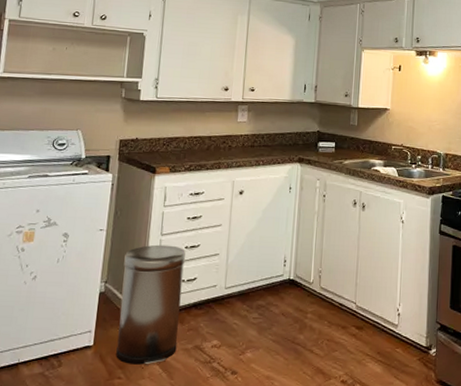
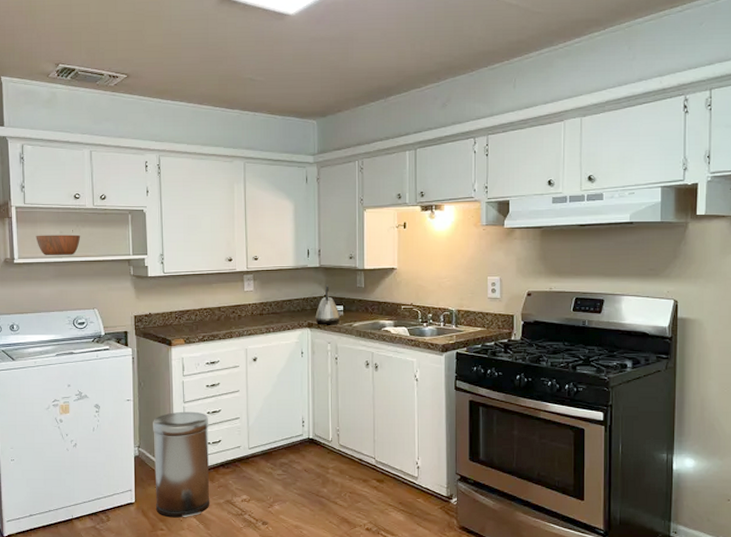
bowl: none [25,50,75,73] -> present [35,234,81,255]
kettle: none [306,120,332,162] -> present [315,284,341,325]

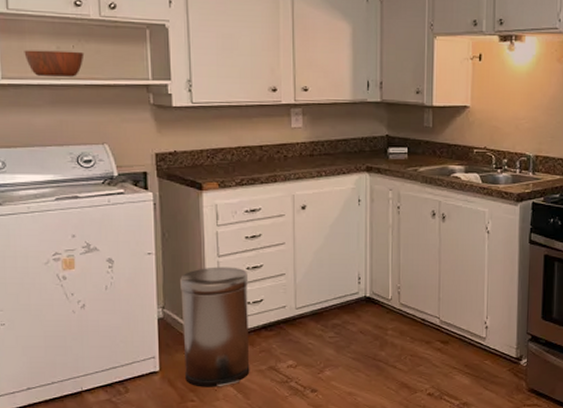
kettle: present [315,284,341,325] -> none [375,123,405,170]

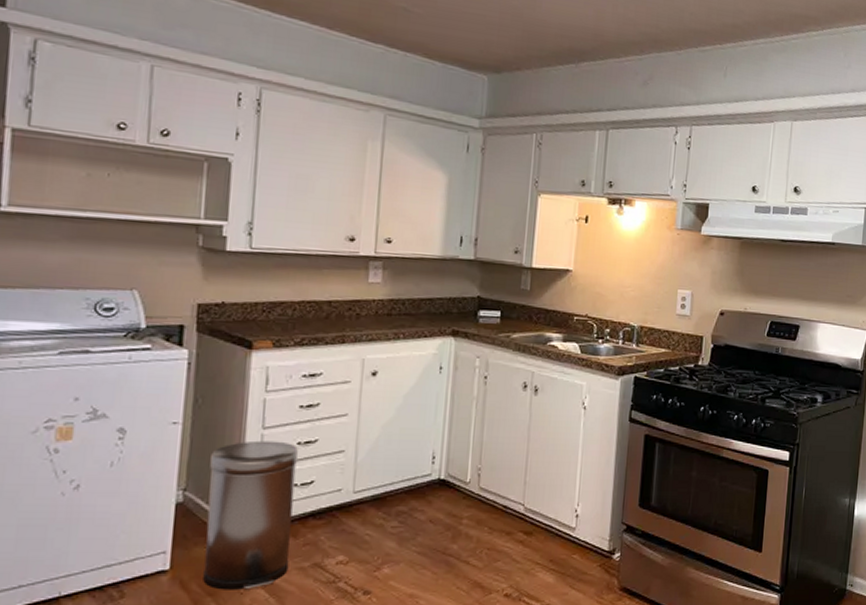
bowl: present [24,50,85,77] -> none [42,174,122,210]

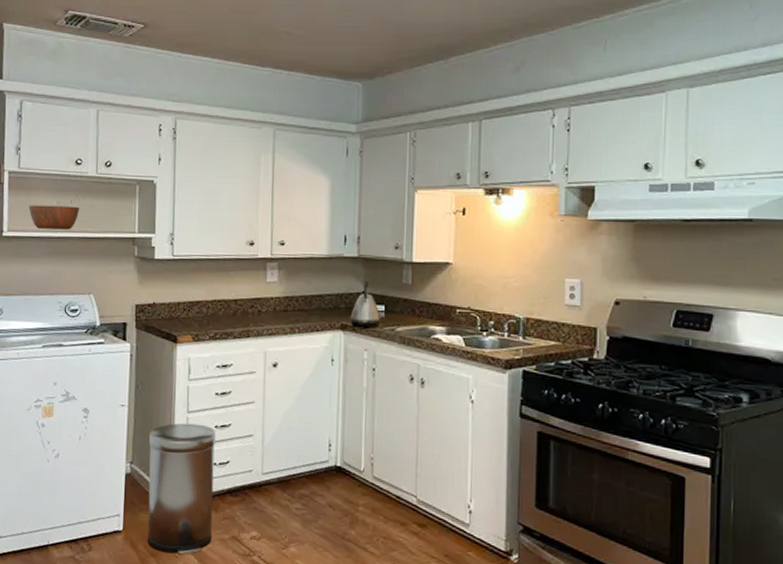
bowl: none [42,174,122,210] -> present [29,205,80,230]
kettle: none [462,283,497,335] -> present [350,279,381,329]

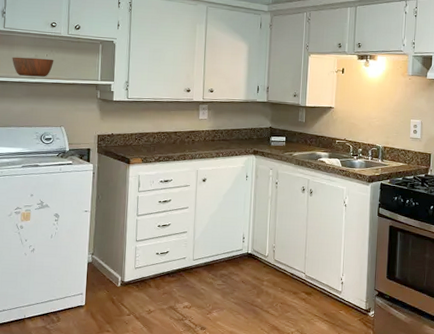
pedal bin: present [147,423,215,555] -> none [104,223,158,321]
kettle: present [350,279,381,329] -> none [260,118,283,154]

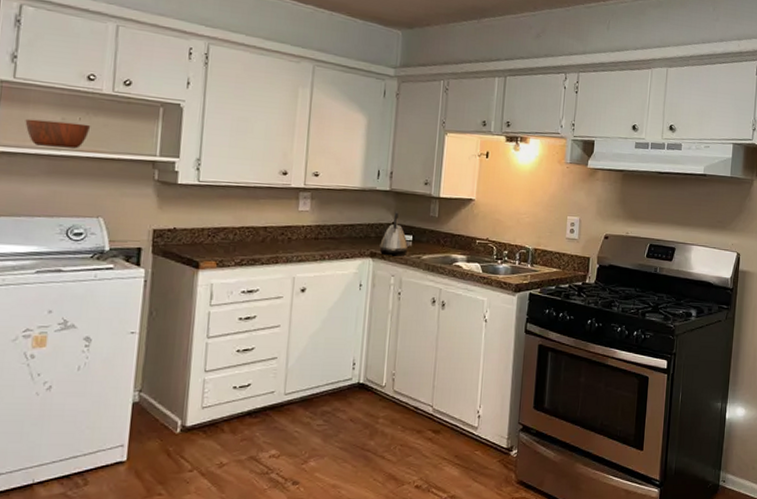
kettle: none [260,118,283,154] -> present [379,211,409,257]

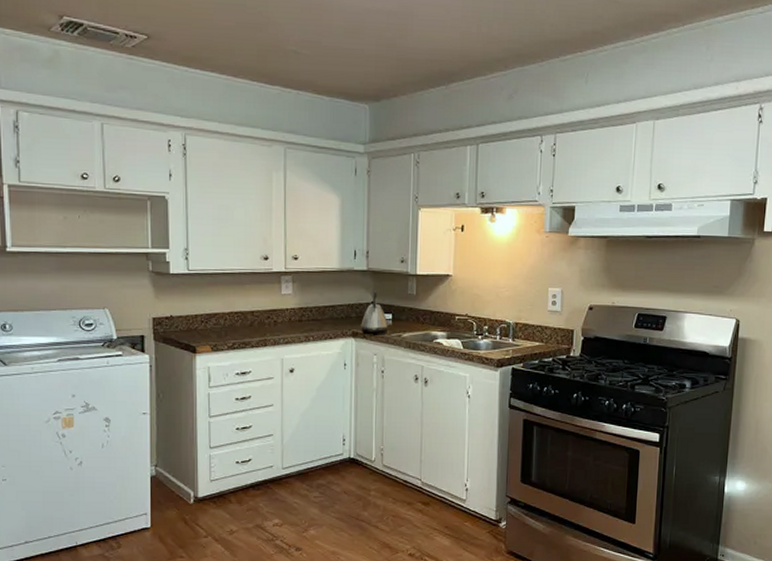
bowl: present [25,118,91,149] -> none [33,219,89,245]

